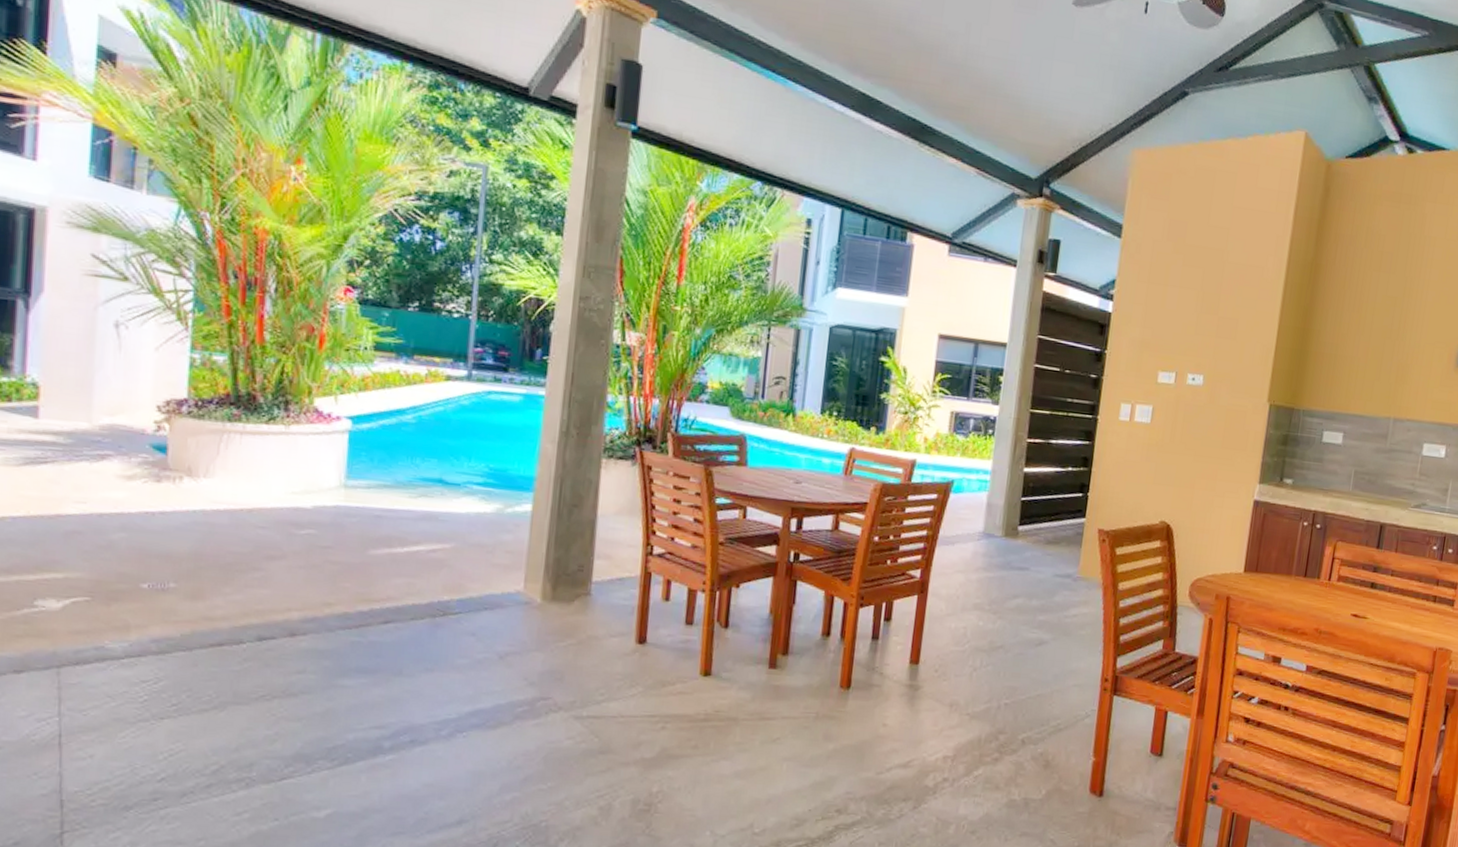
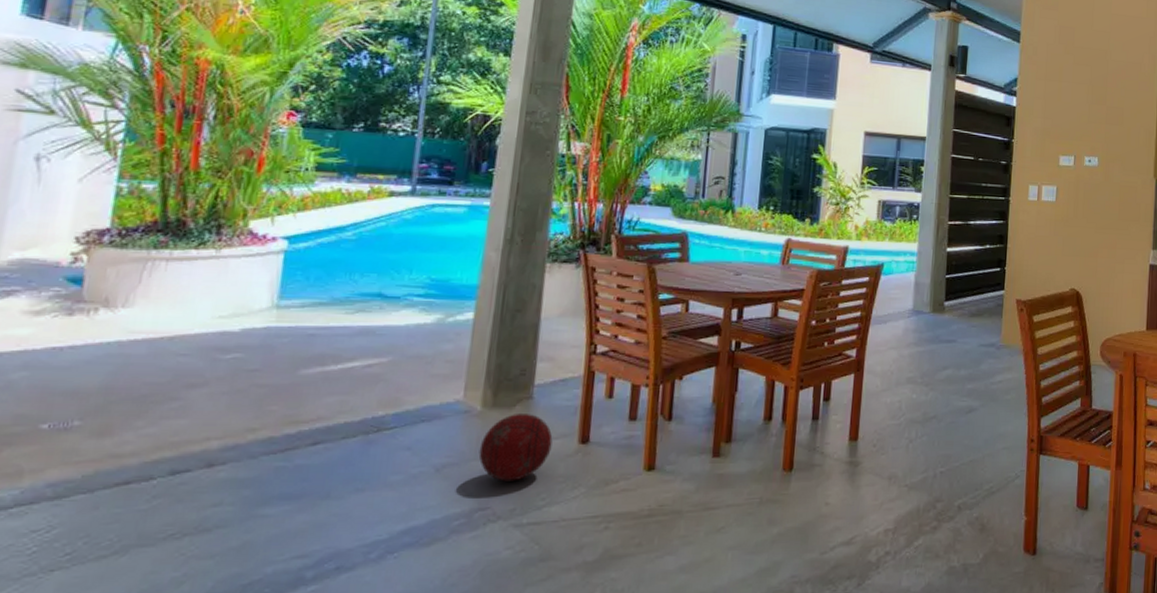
ball: none [539,609,611,675] -> present [478,414,553,482]

